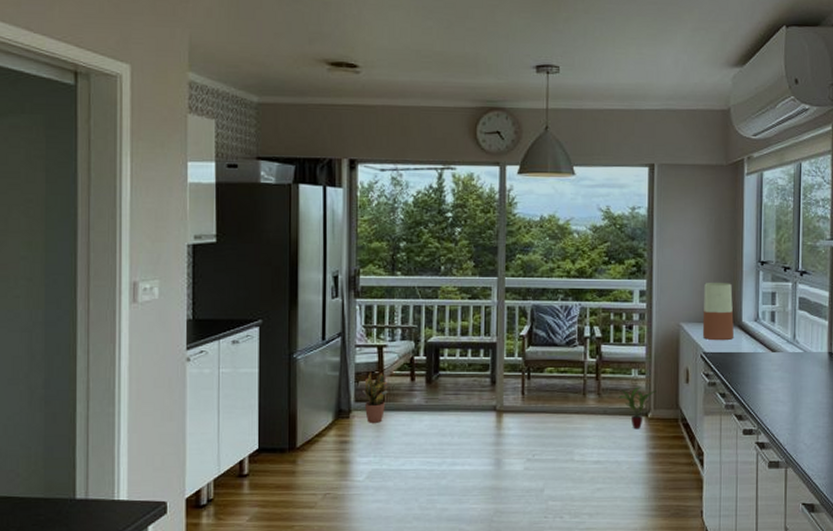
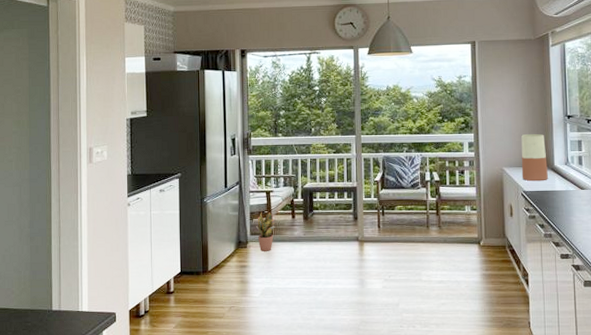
potted plant: present [618,387,657,429] -> none [455,220,486,255]

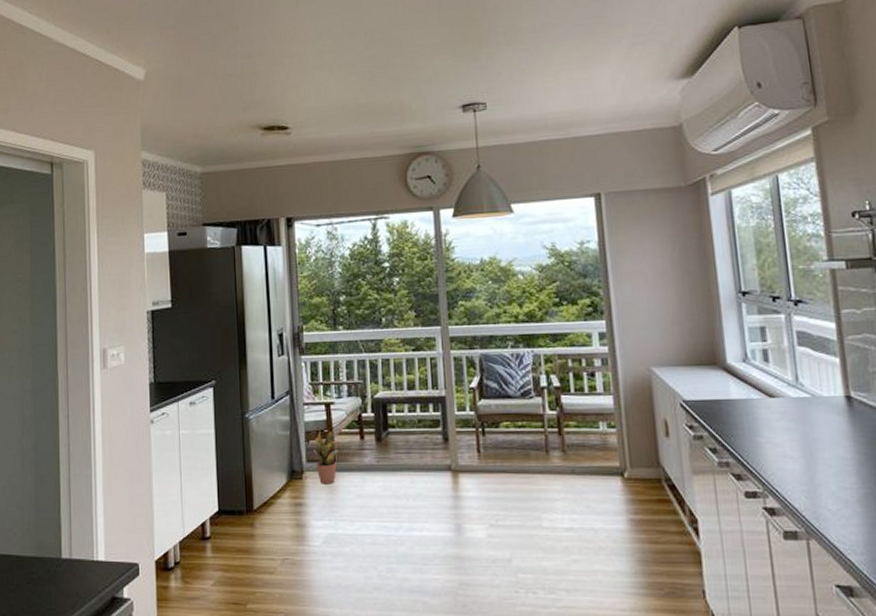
vase: present [521,134,548,182] -> none [675,319,718,387]

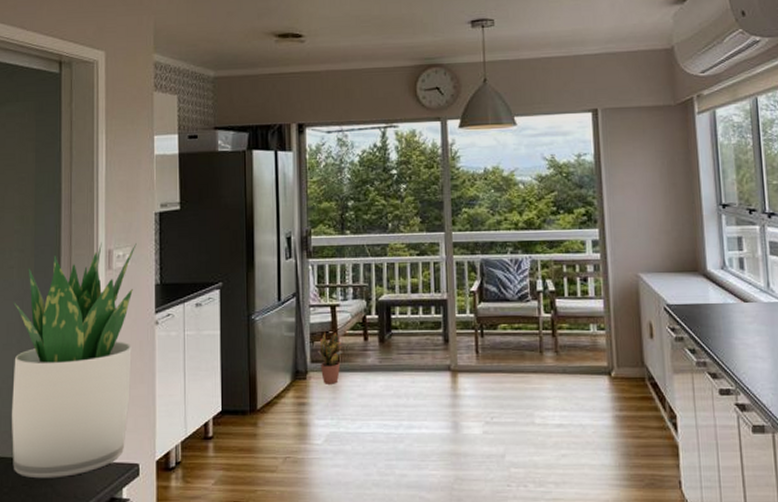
planter: none [14,341,130,577] -> present [12,242,137,479]

